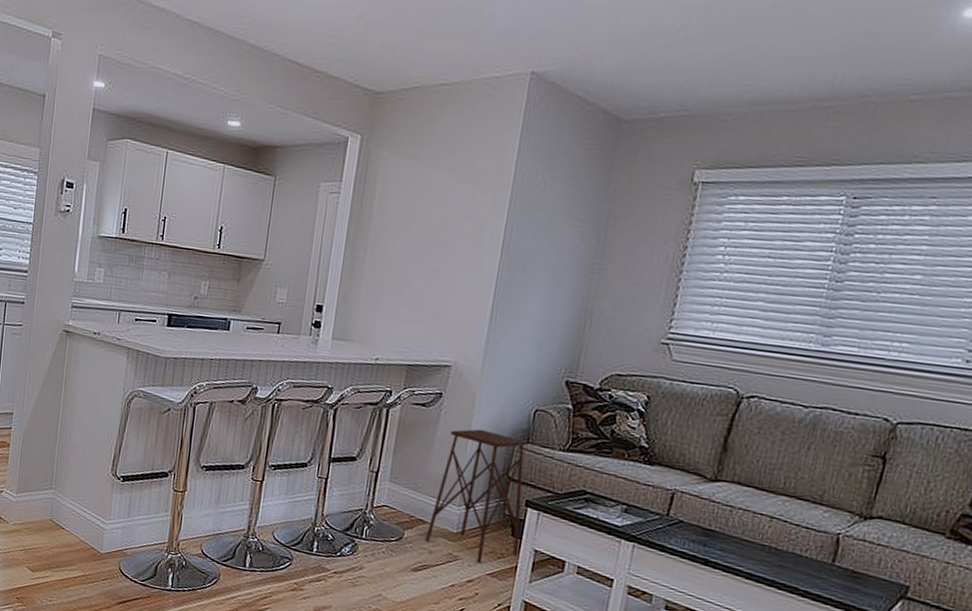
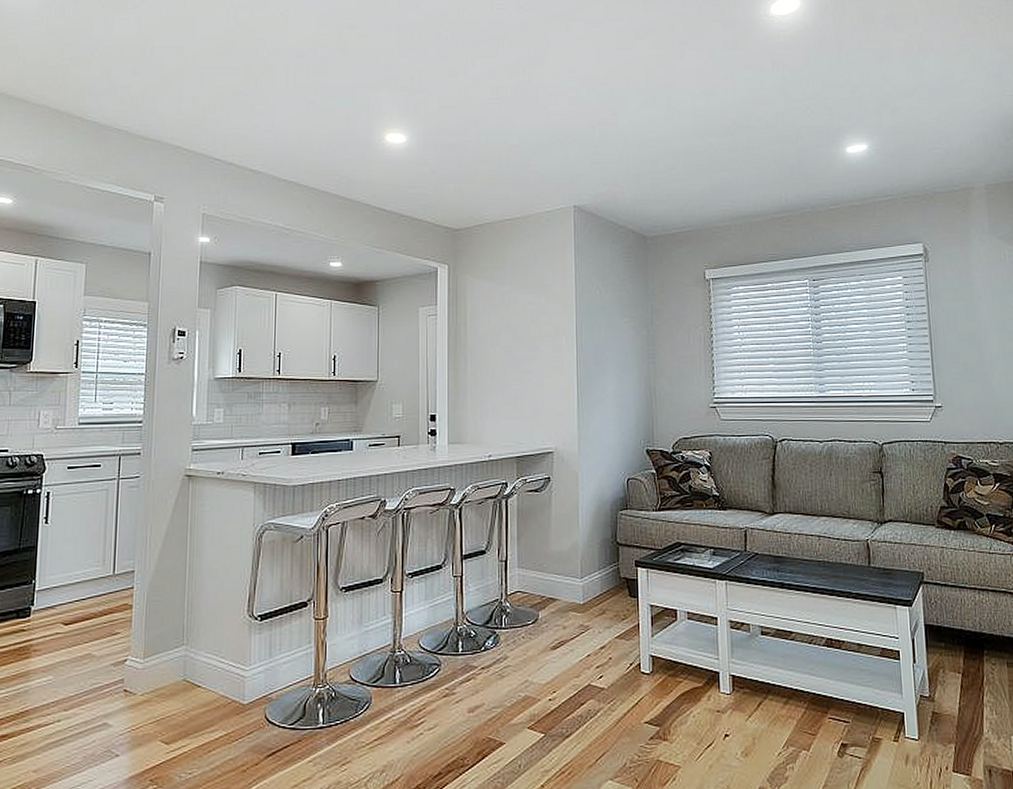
side table: present [425,429,527,563] -> none [558,504,638,628]

